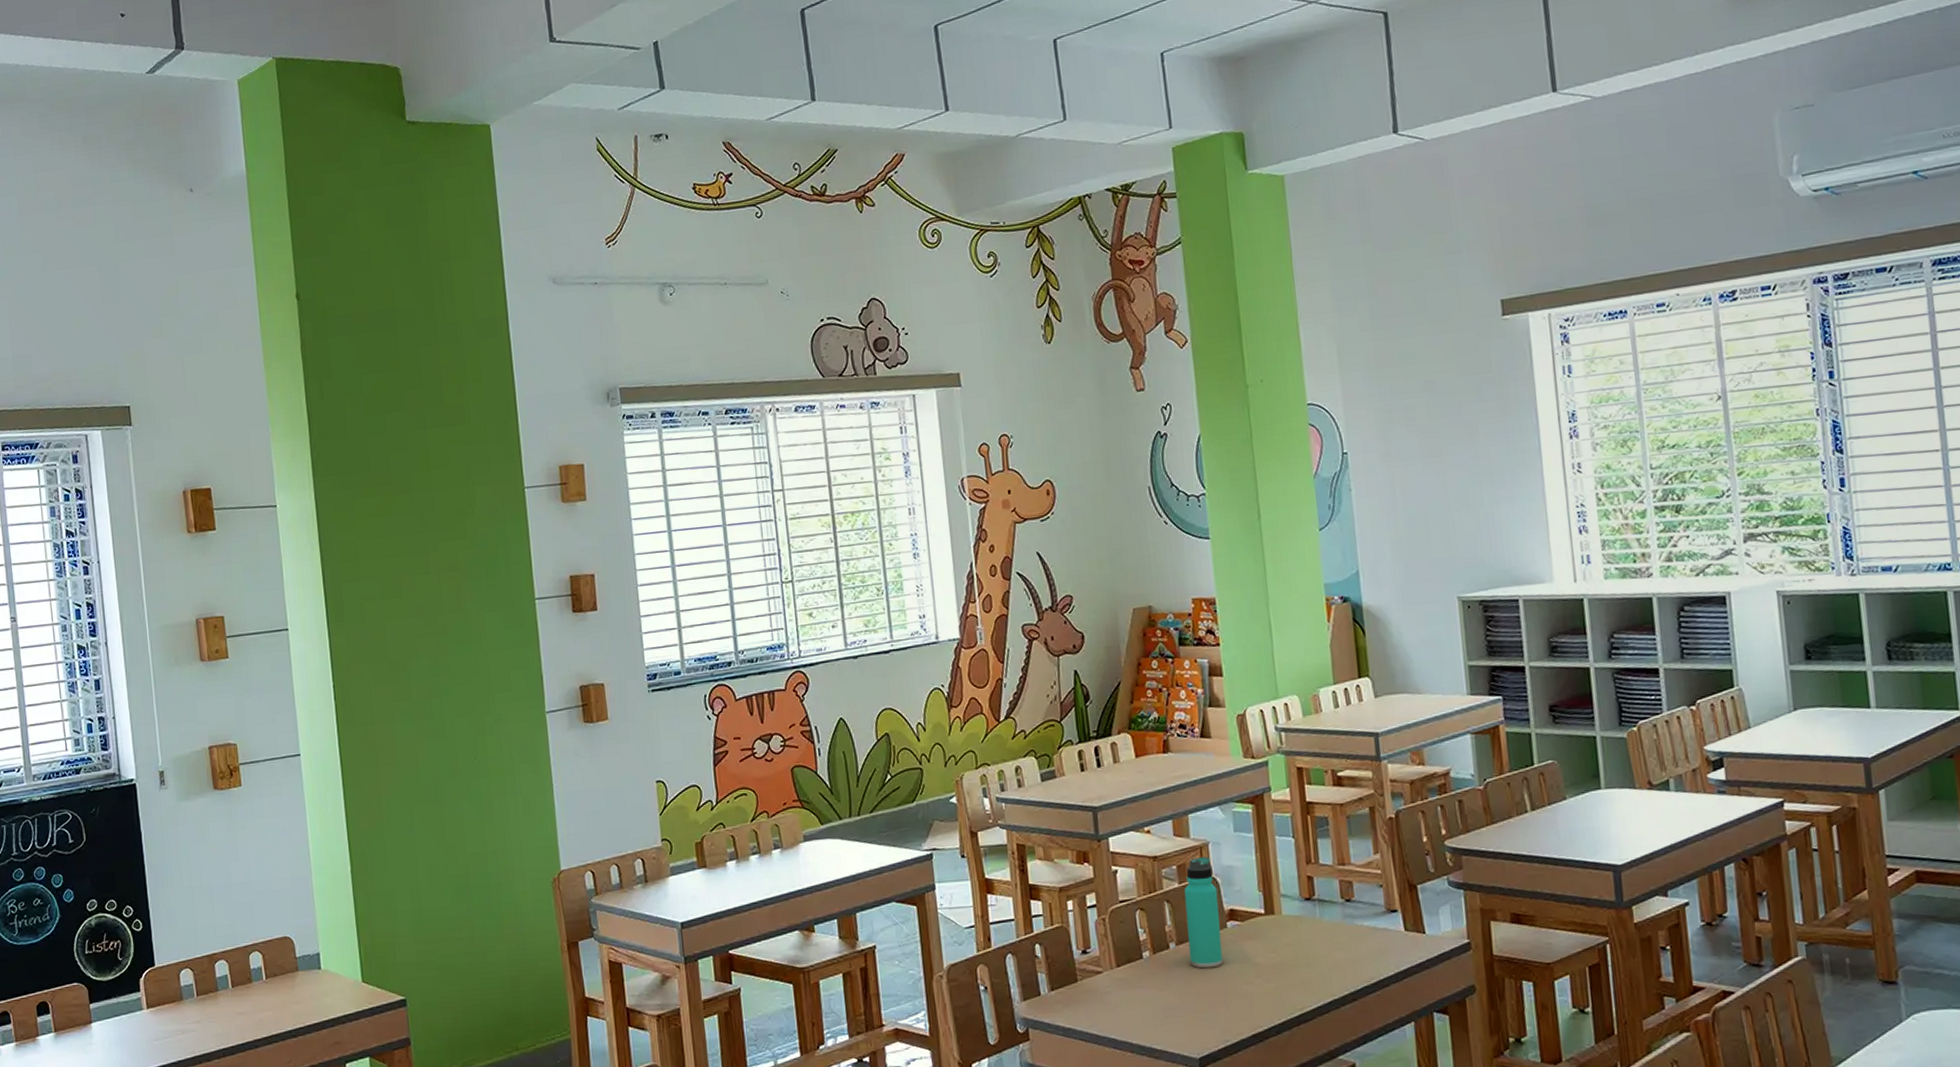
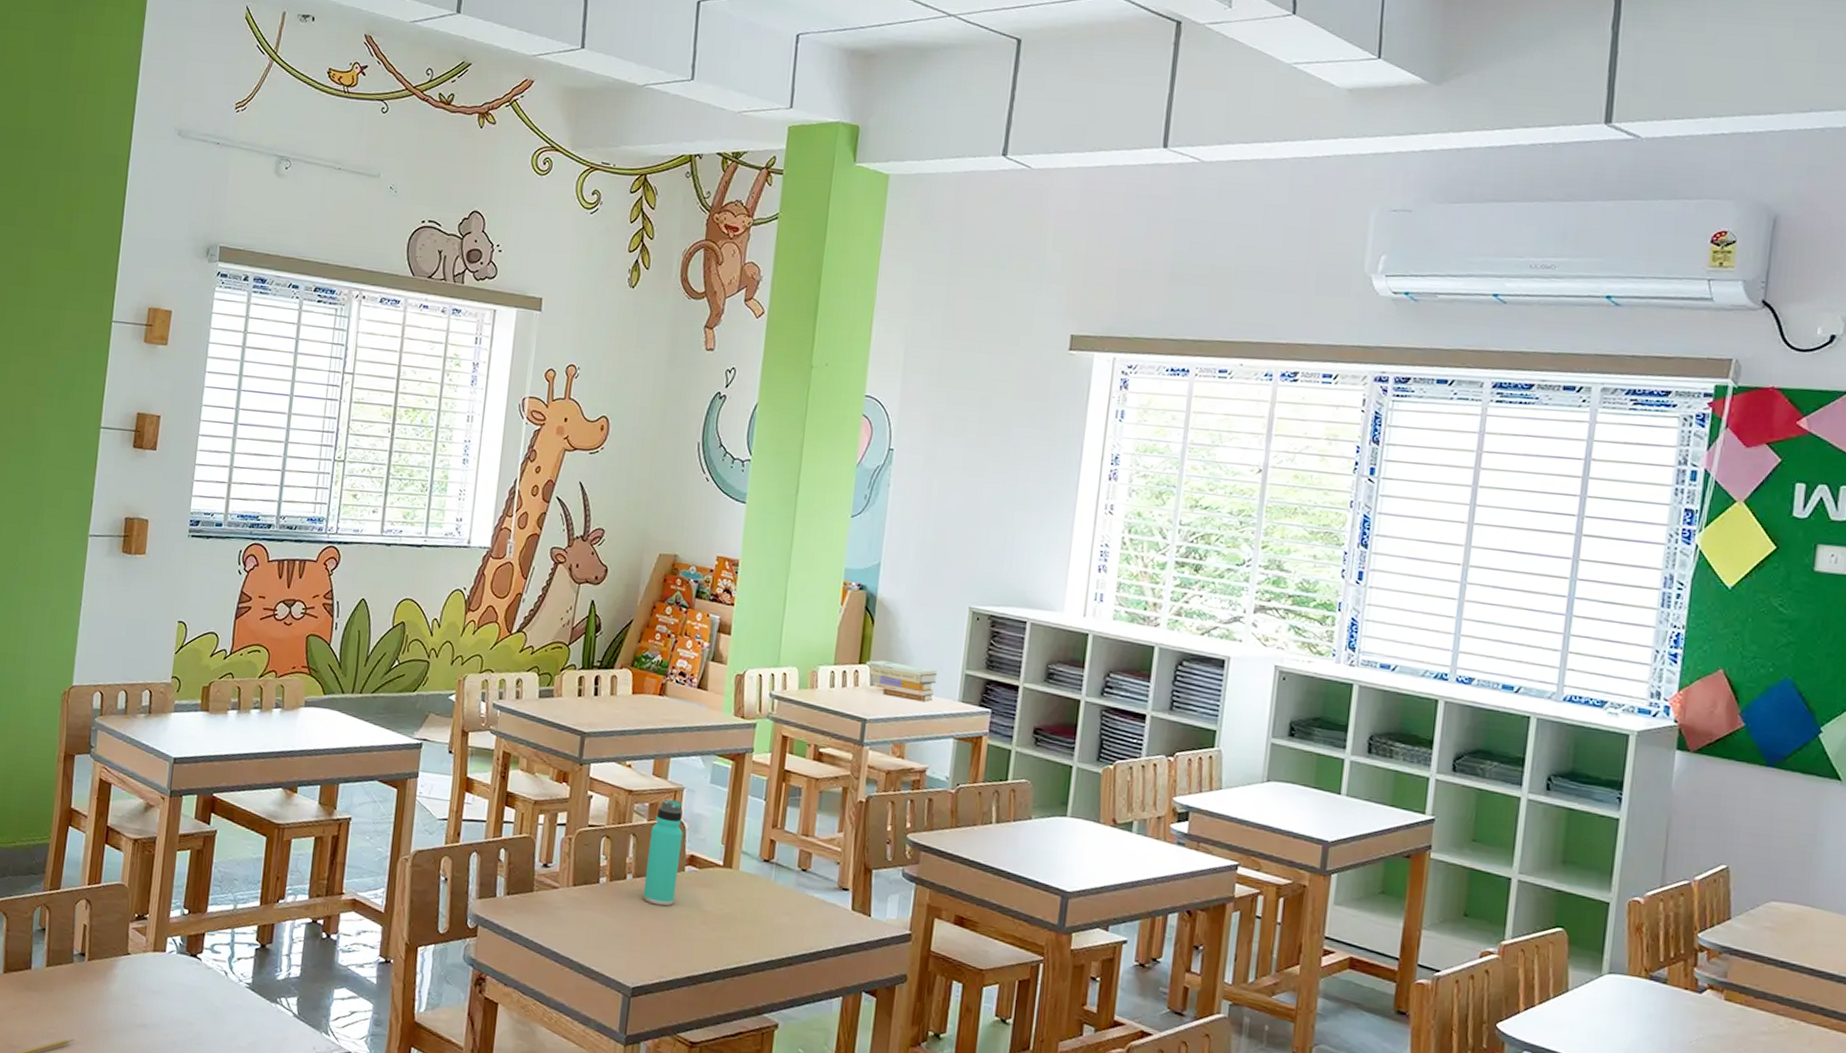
books: none [1366,668,1442,705] -> present [866,660,938,702]

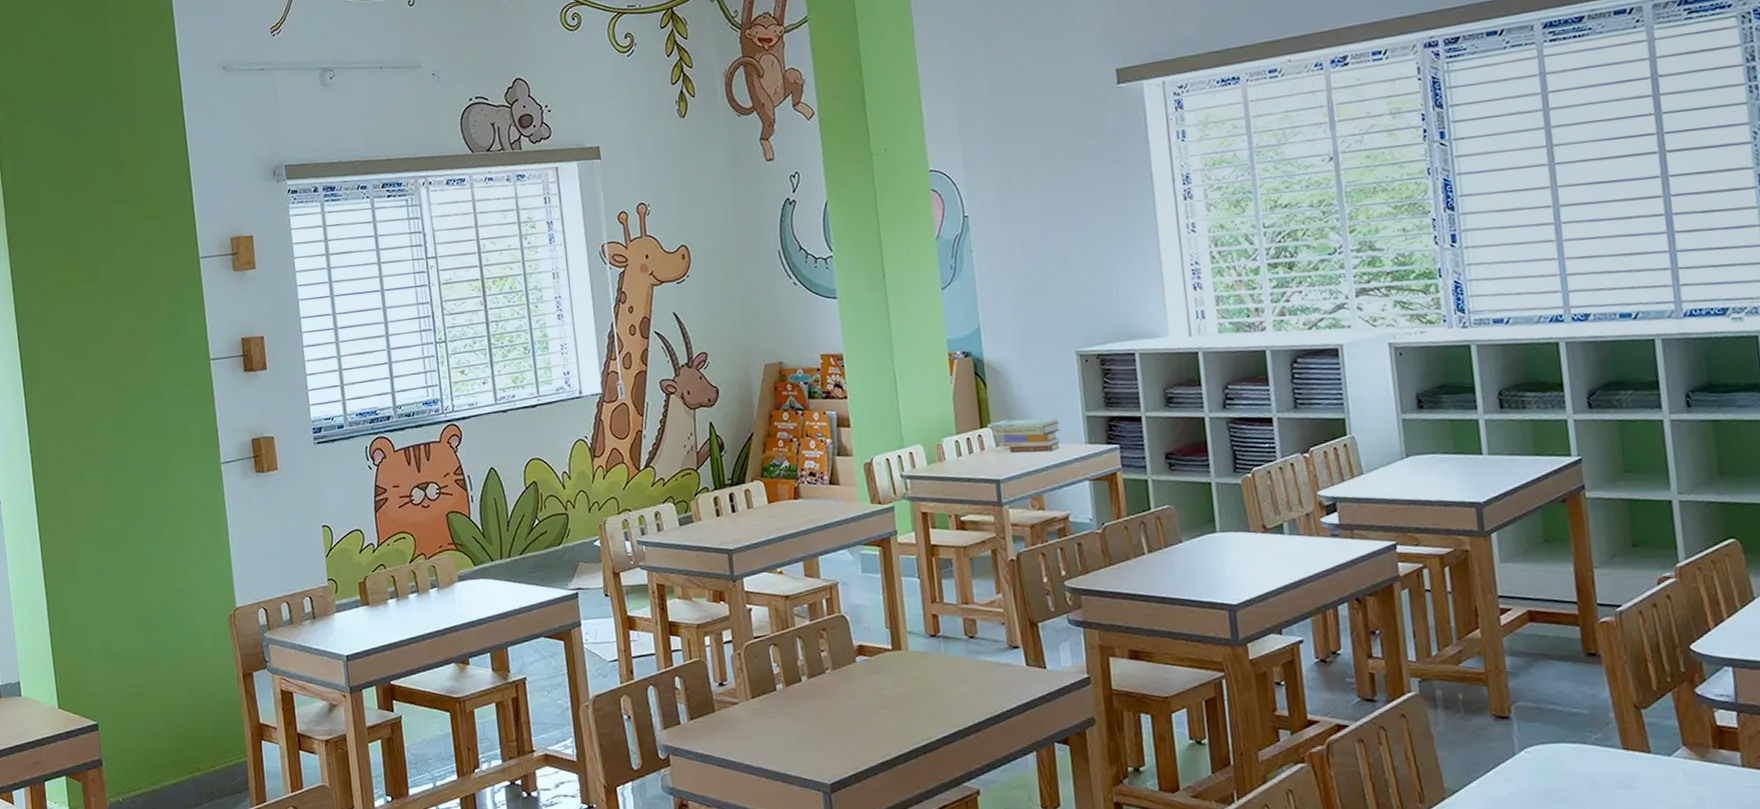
thermos bottle: present [642,799,683,907] -> none [814,595,853,701]

